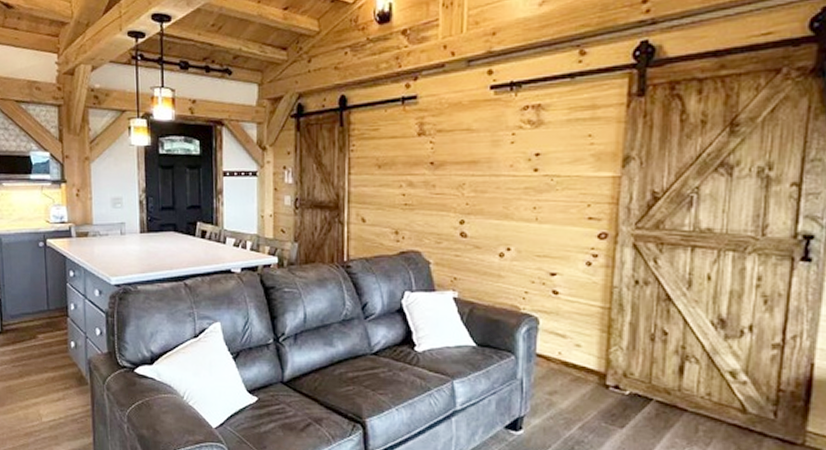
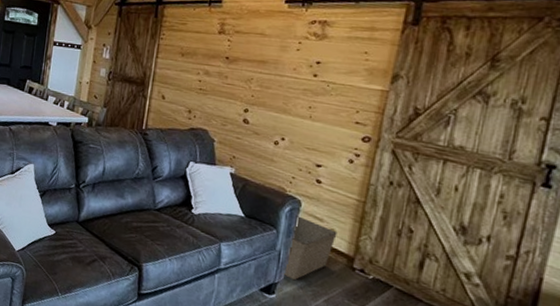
storage bin: none [527,336,584,411] -> present [281,216,337,281]

